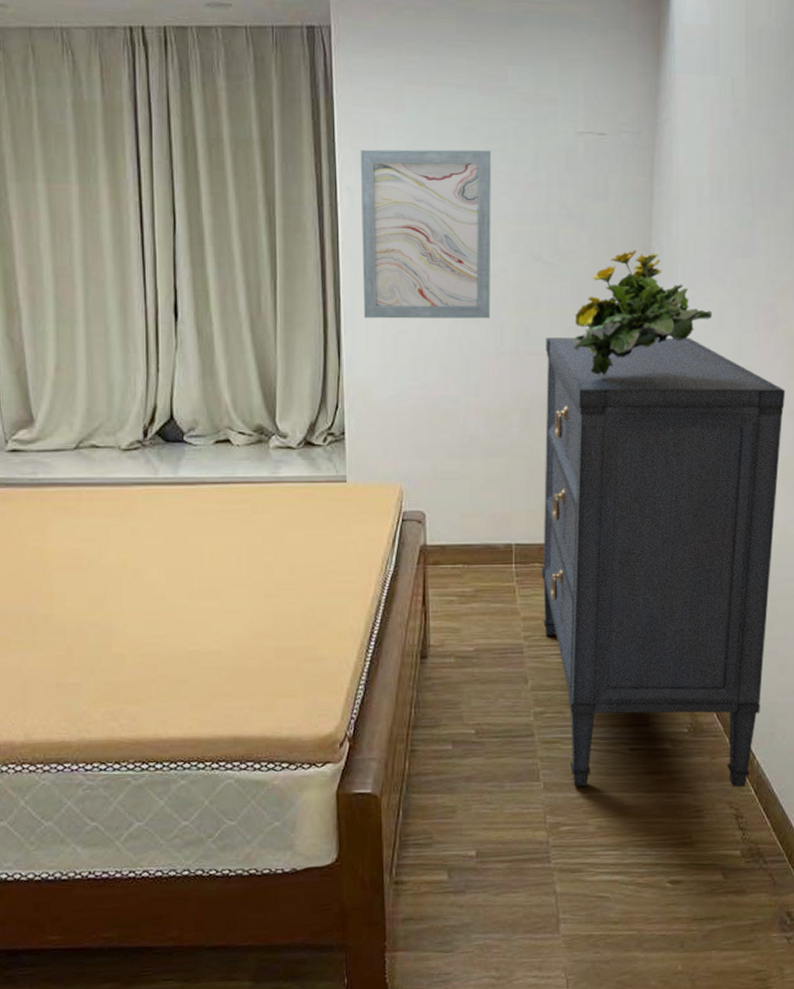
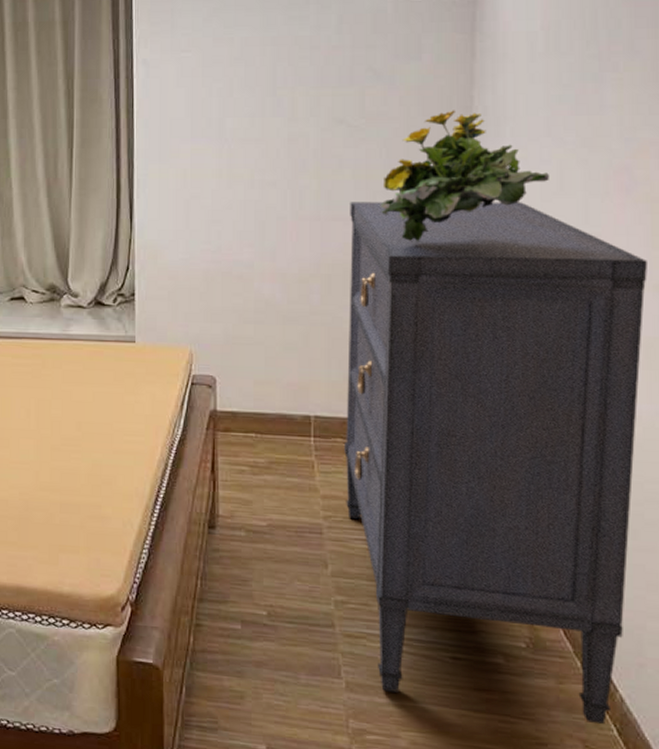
wall art: present [360,149,491,319] -> none [156,17,291,184]

